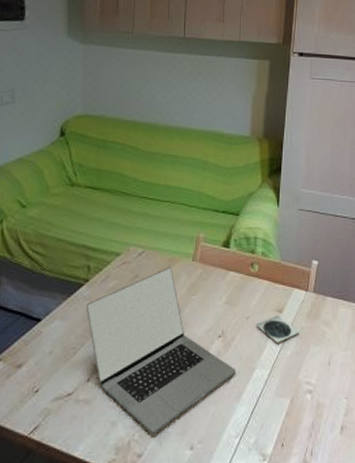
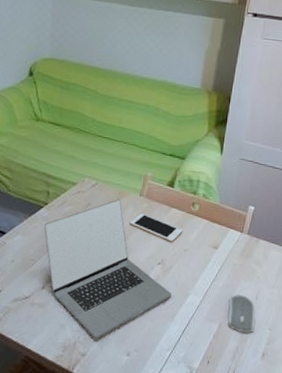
cell phone: none [183,280,243,310] -> present [130,213,183,242]
coaster: present [255,315,299,344] -> none [192,251,232,275]
computer mouse: none [299,362,329,406] -> present [228,295,255,333]

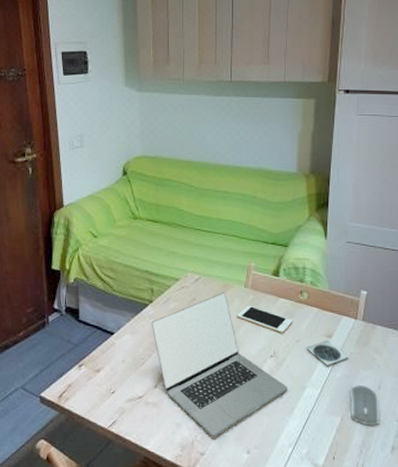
coaster: none [192,251,232,275] -> present [306,340,349,366]

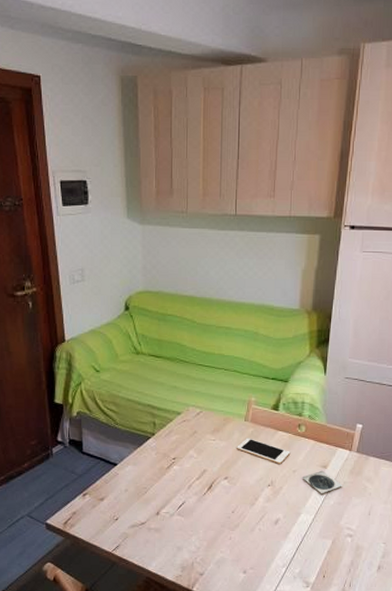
laptop: present [151,292,288,437] -> none [153,426,284,559]
computer mouse: present [349,385,379,426] -> none [341,512,369,548]

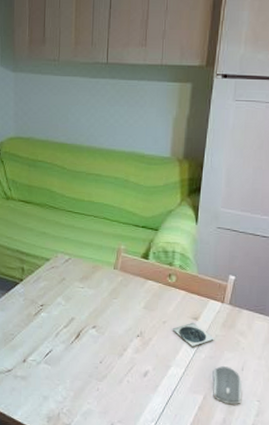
cell phone: present [237,438,291,464] -> none [105,286,161,314]
computer mouse: none [341,512,369,548] -> present [212,366,242,405]

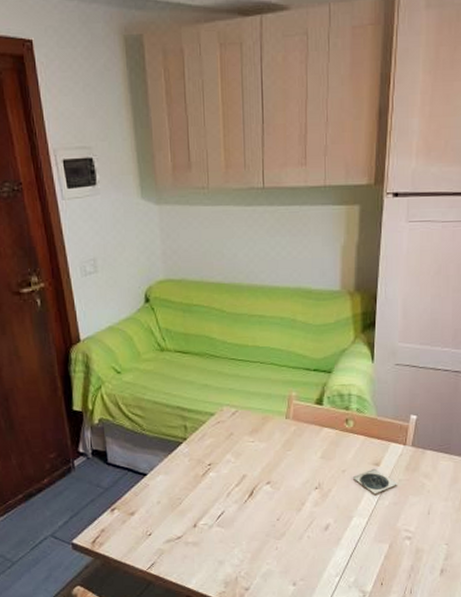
computer mouse: present [212,366,242,405] -> none [398,512,428,551]

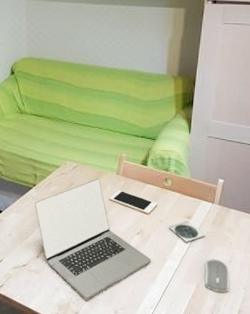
laptop: none [186,425,334,572] -> present [34,178,152,299]
cell phone: none [278,437,339,464] -> present [109,190,158,214]
computer mouse: none [398,512,428,551] -> present [204,259,230,293]

